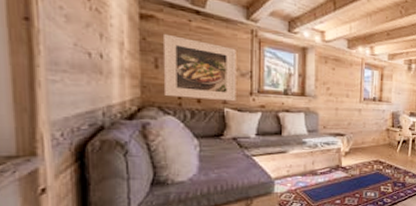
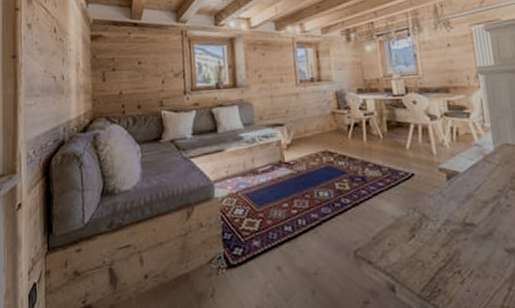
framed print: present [162,33,236,102] -> none [108,48,172,106]

